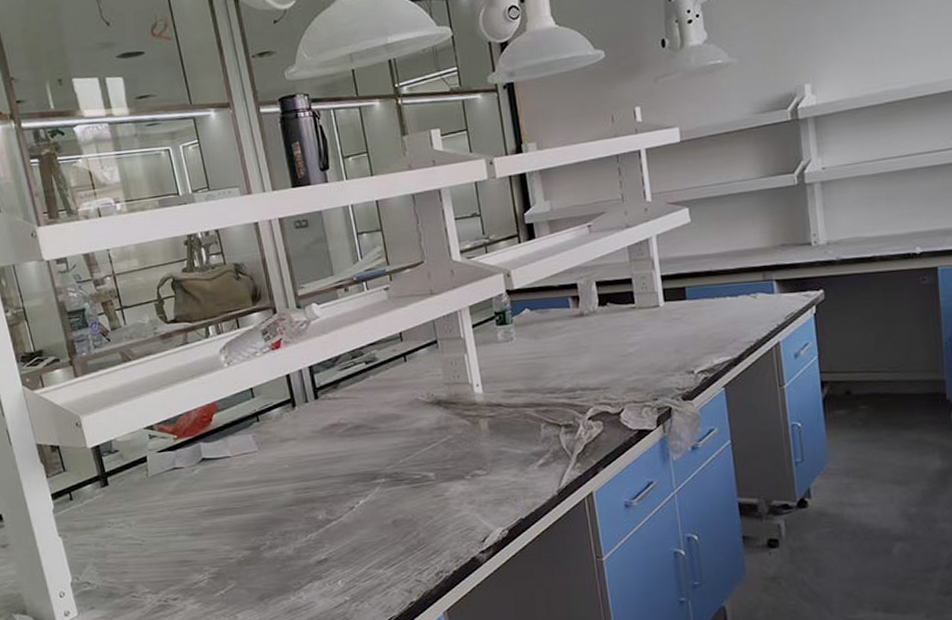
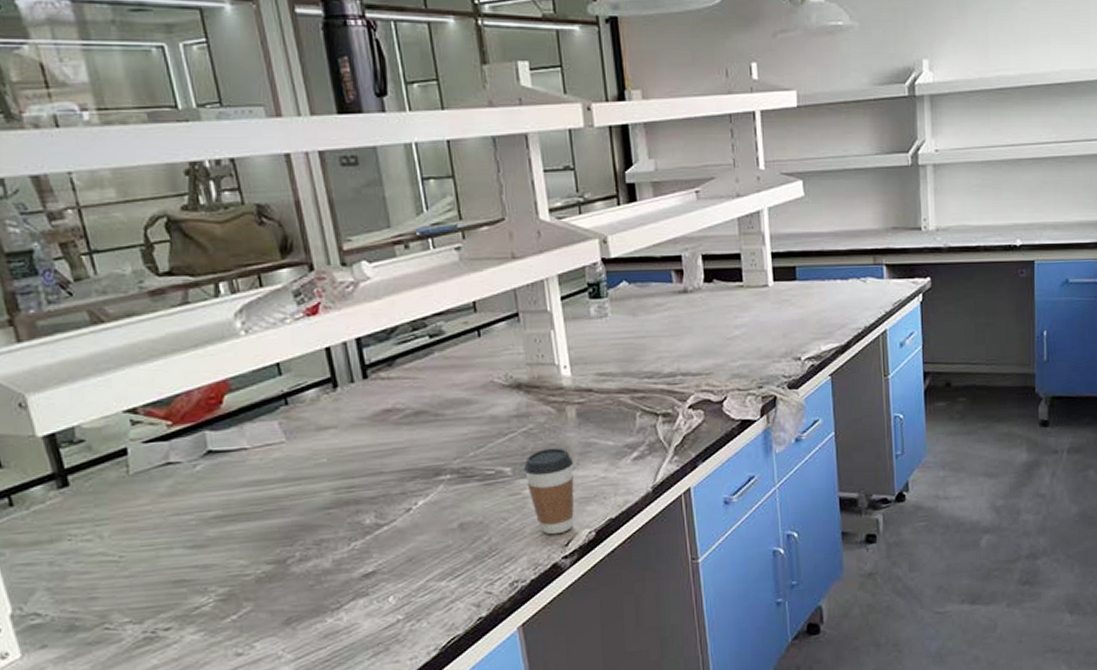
coffee cup: none [444,455,489,532] -> present [523,447,574,535]

